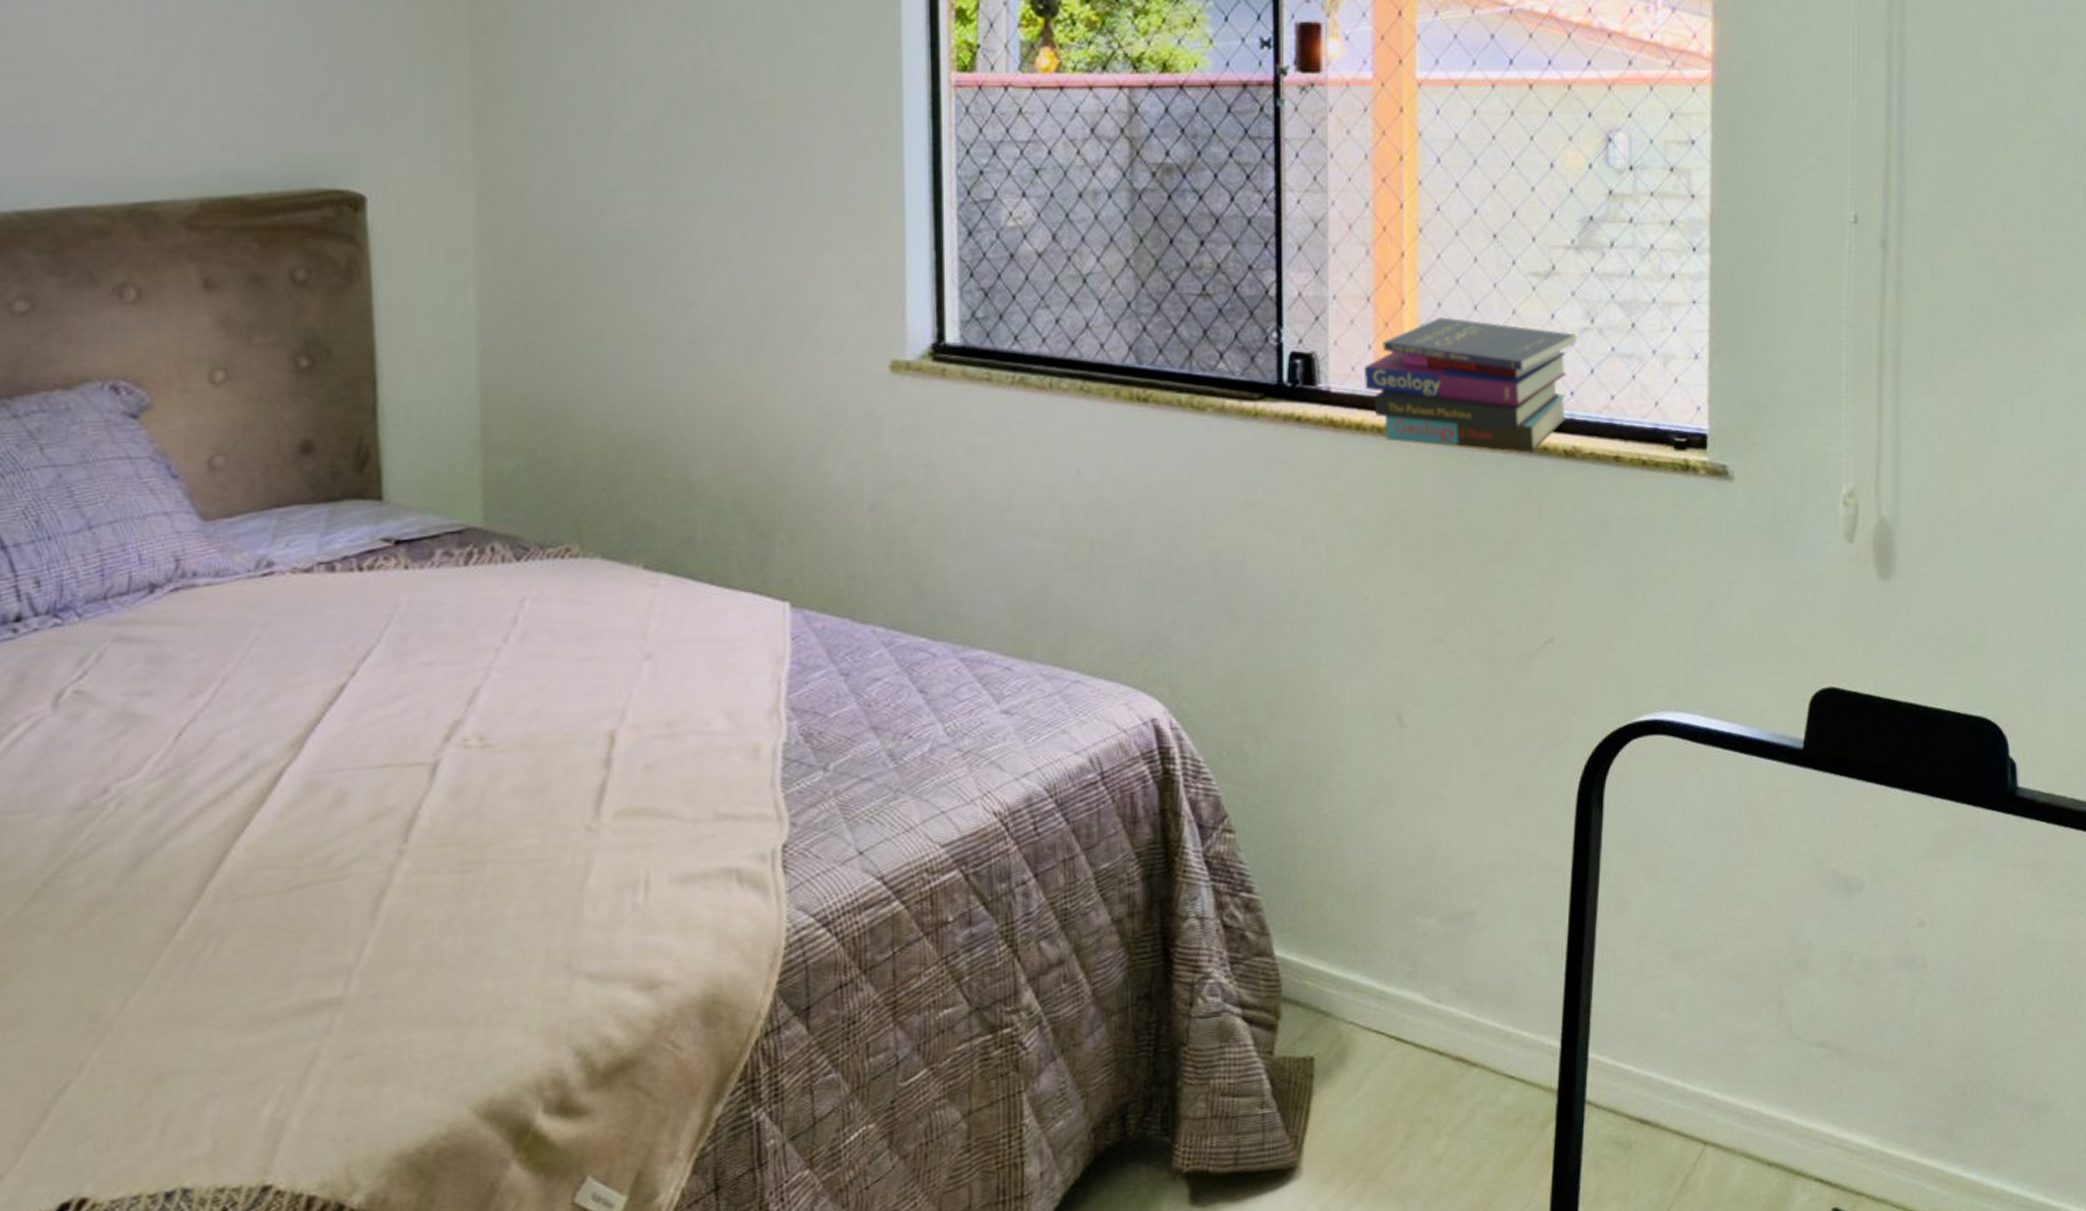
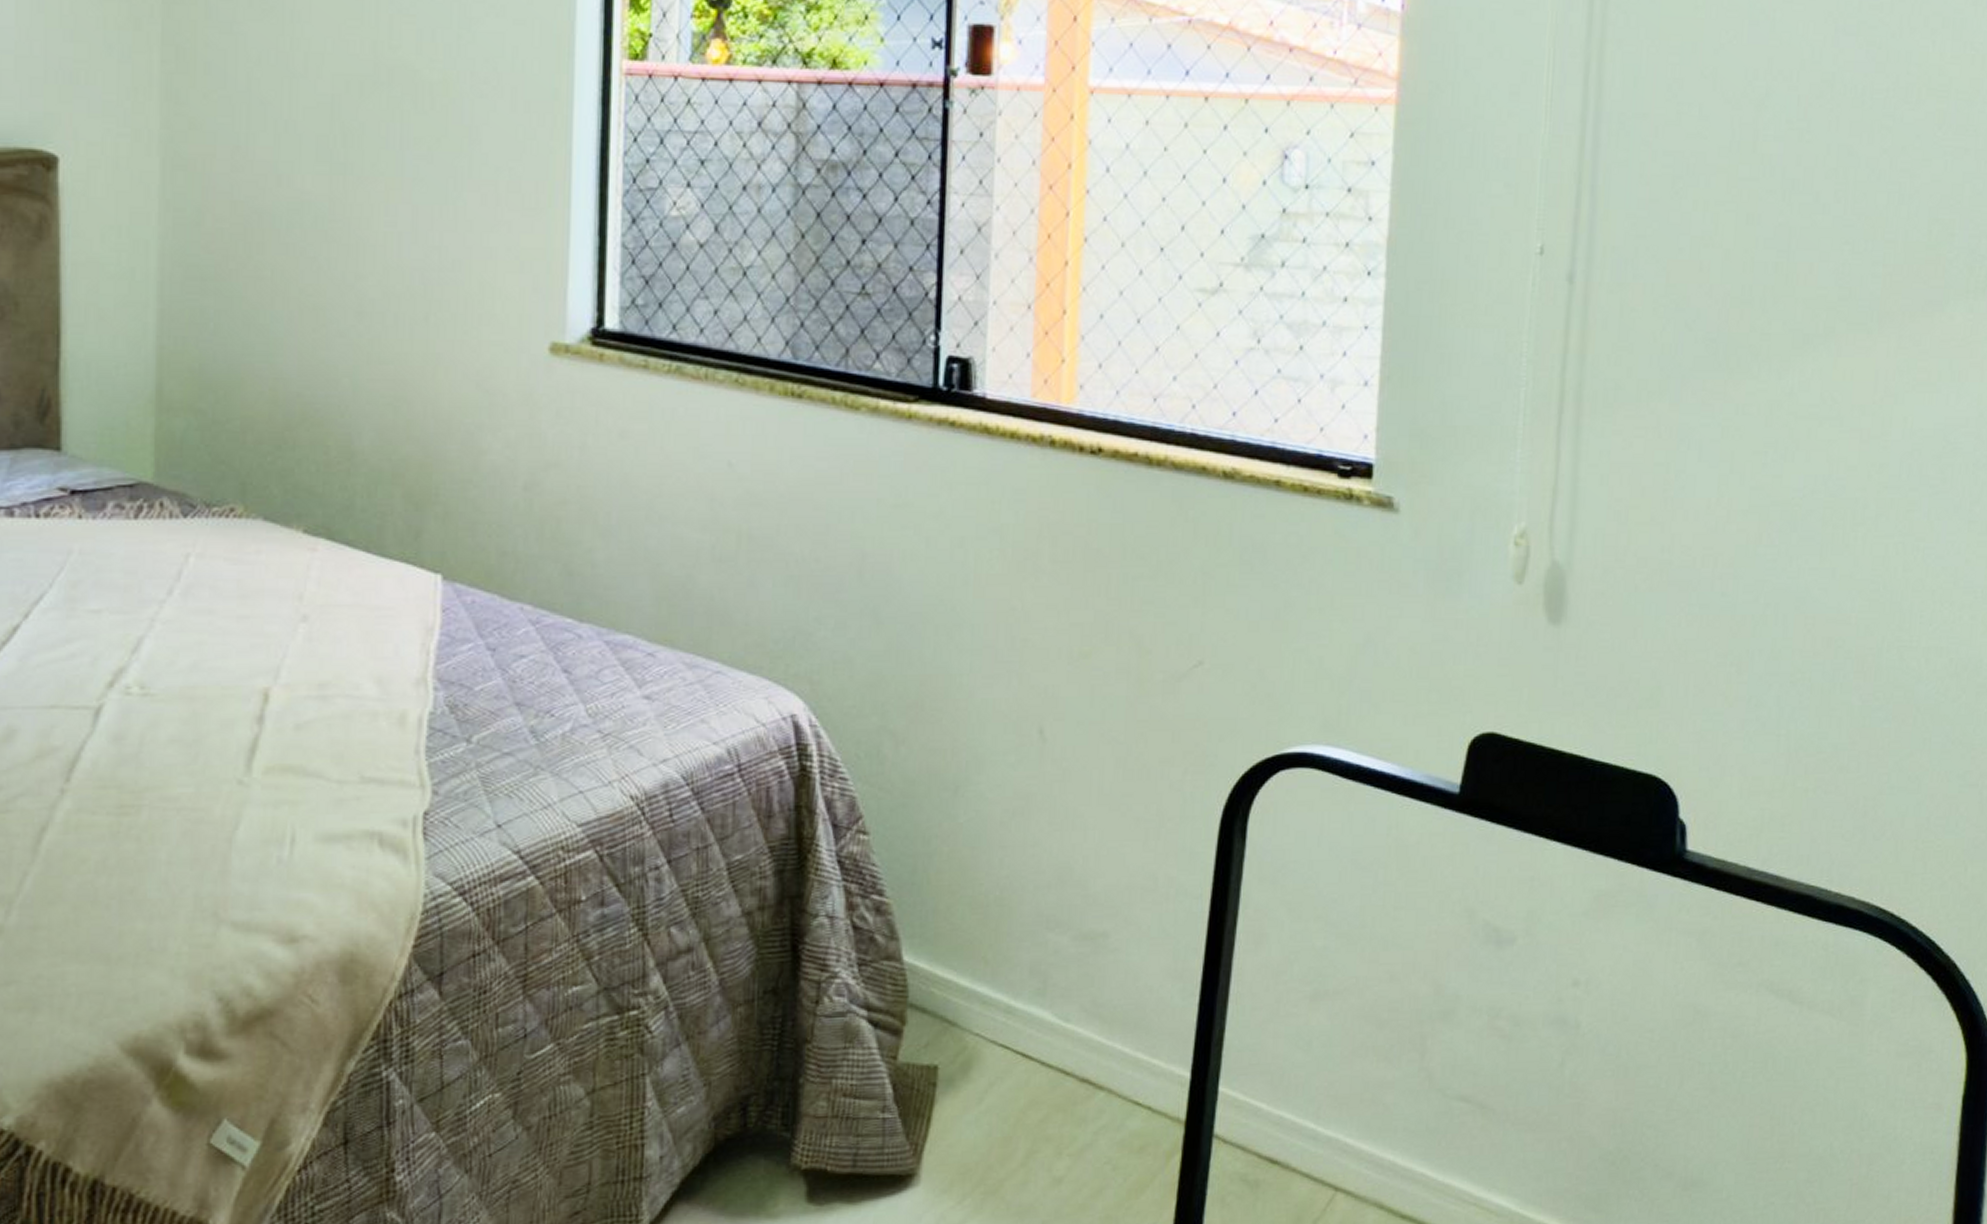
books: present [1365,317,1577,453] -> none [1021,329,1242,472]

